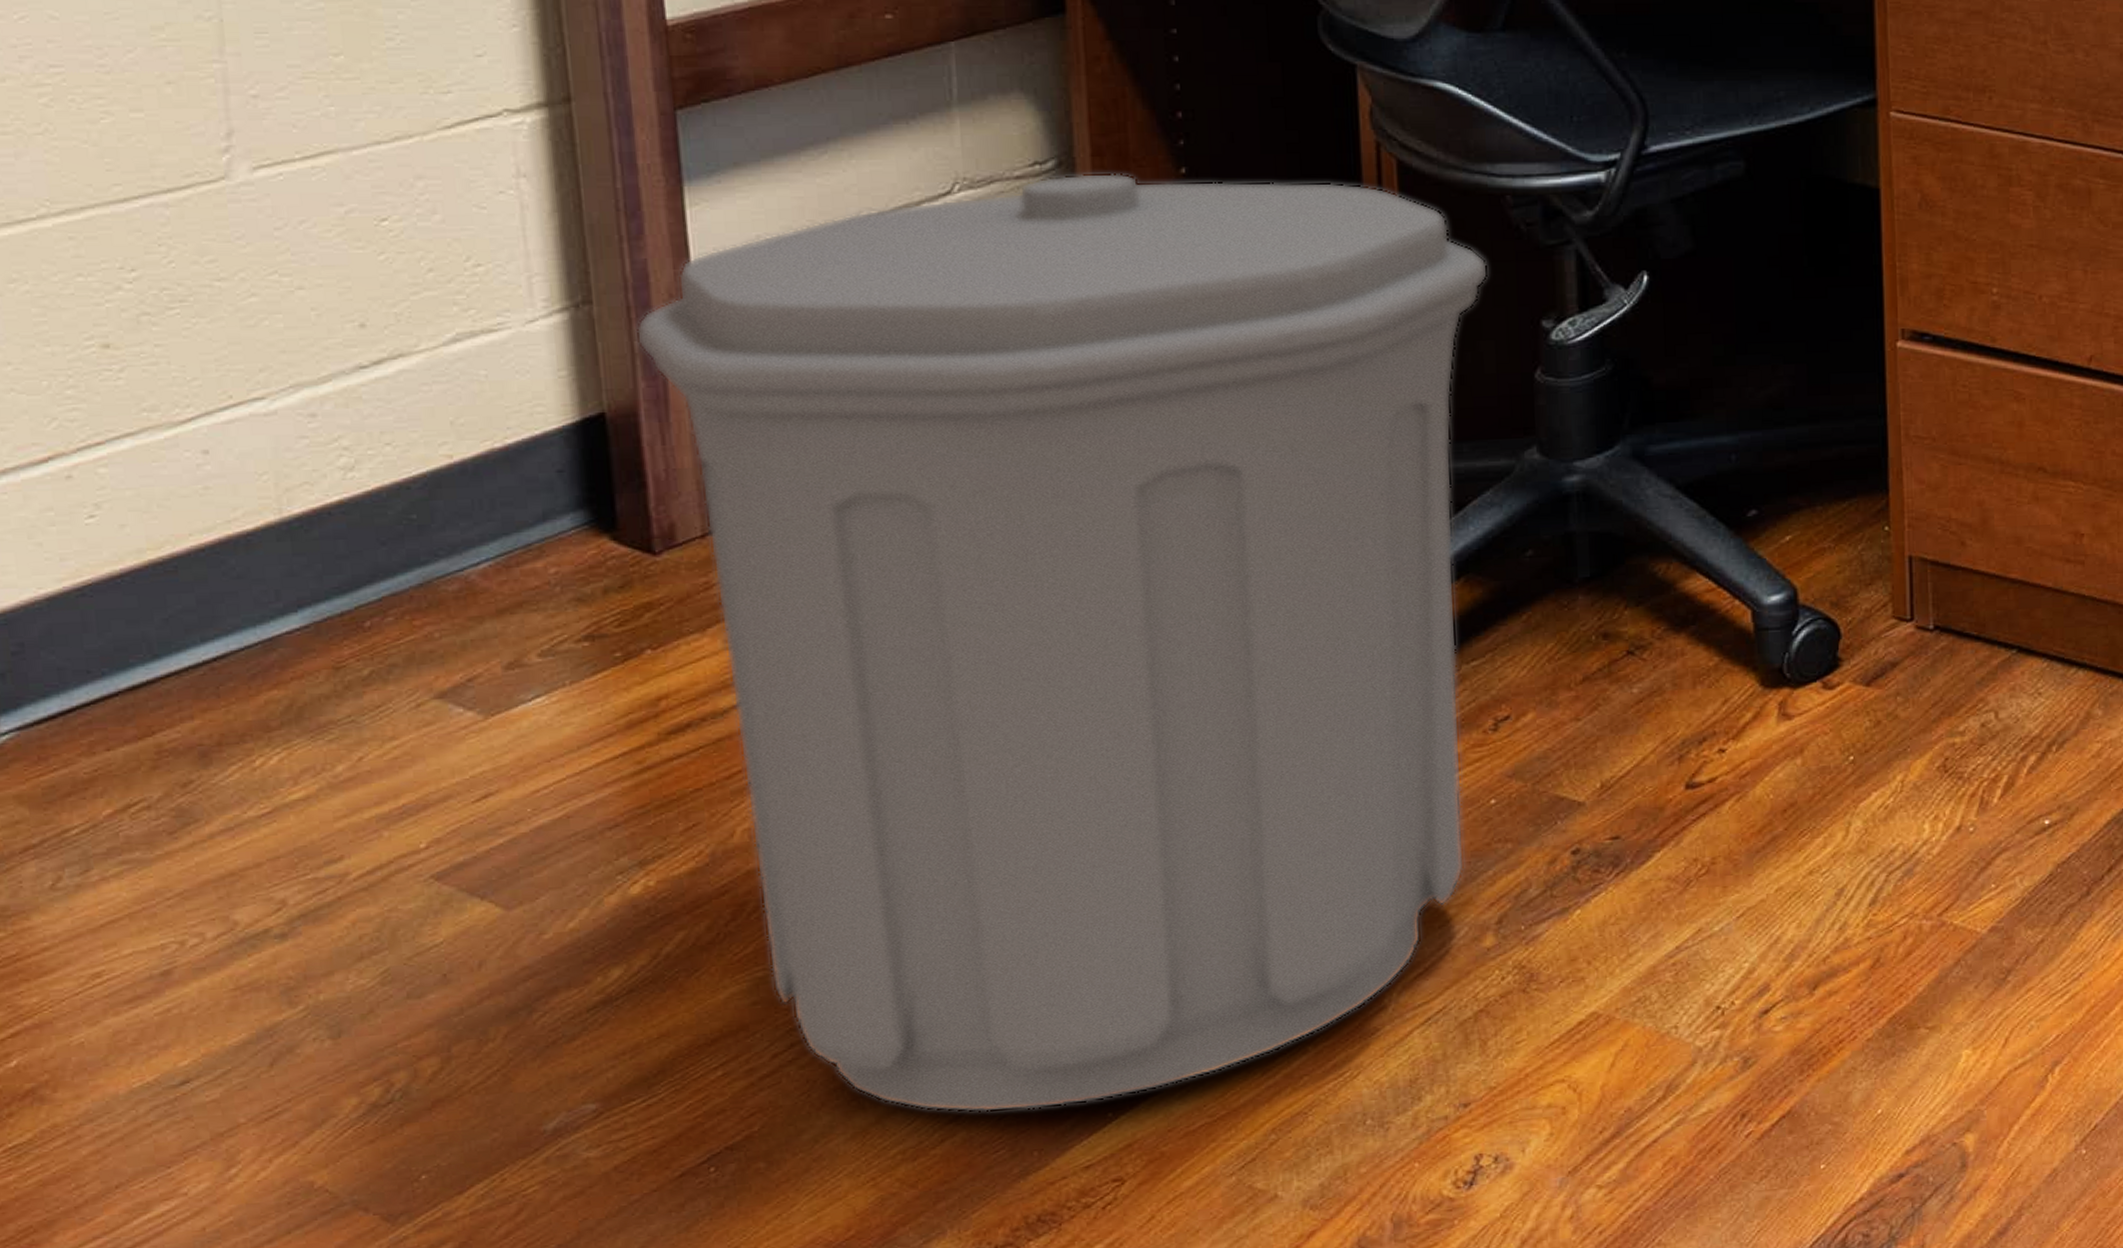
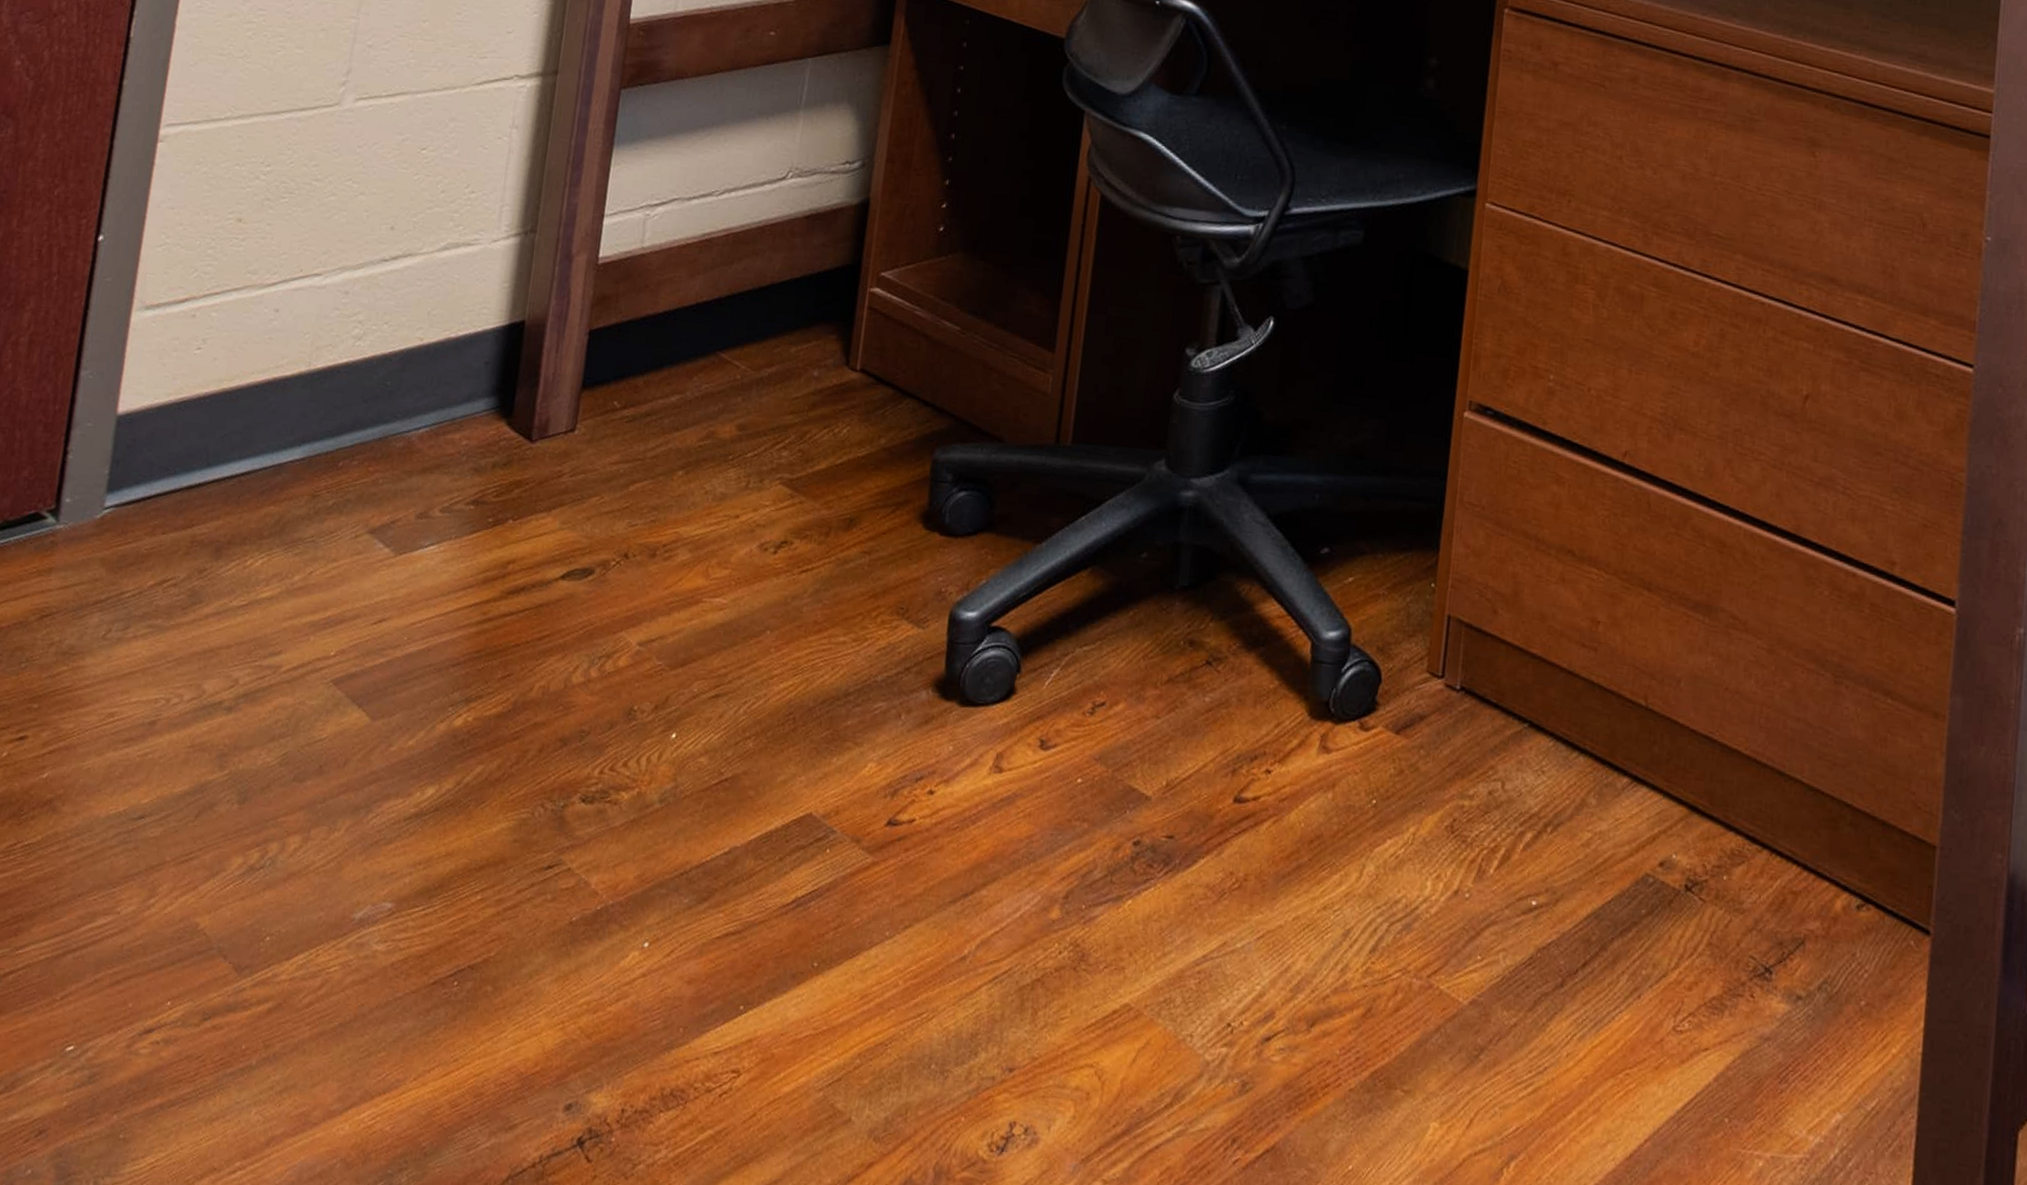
trash can: present [635,172,1489,1113] -> none [530,174,1154,994]

